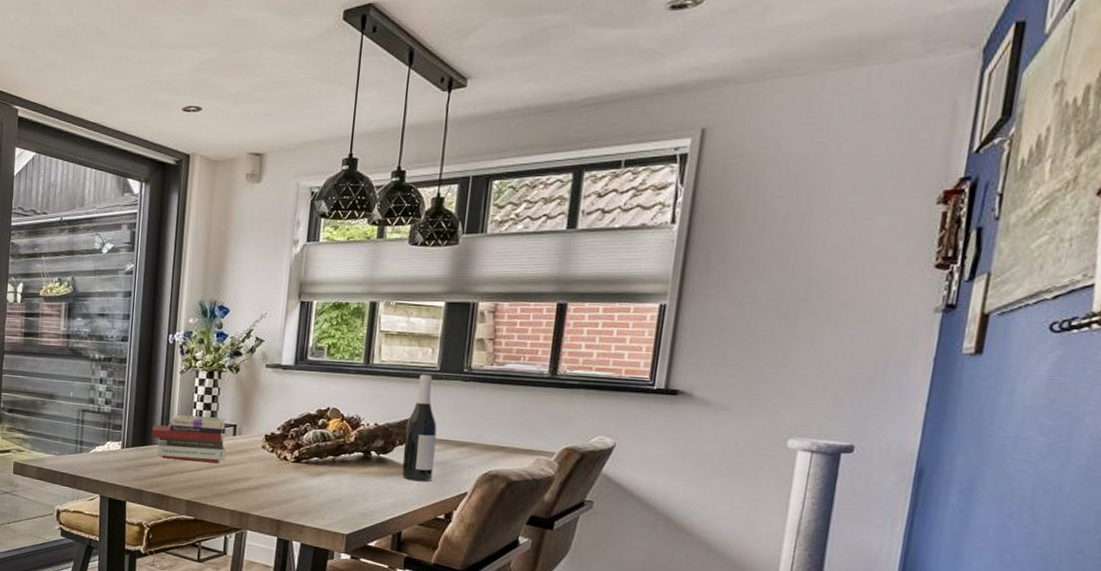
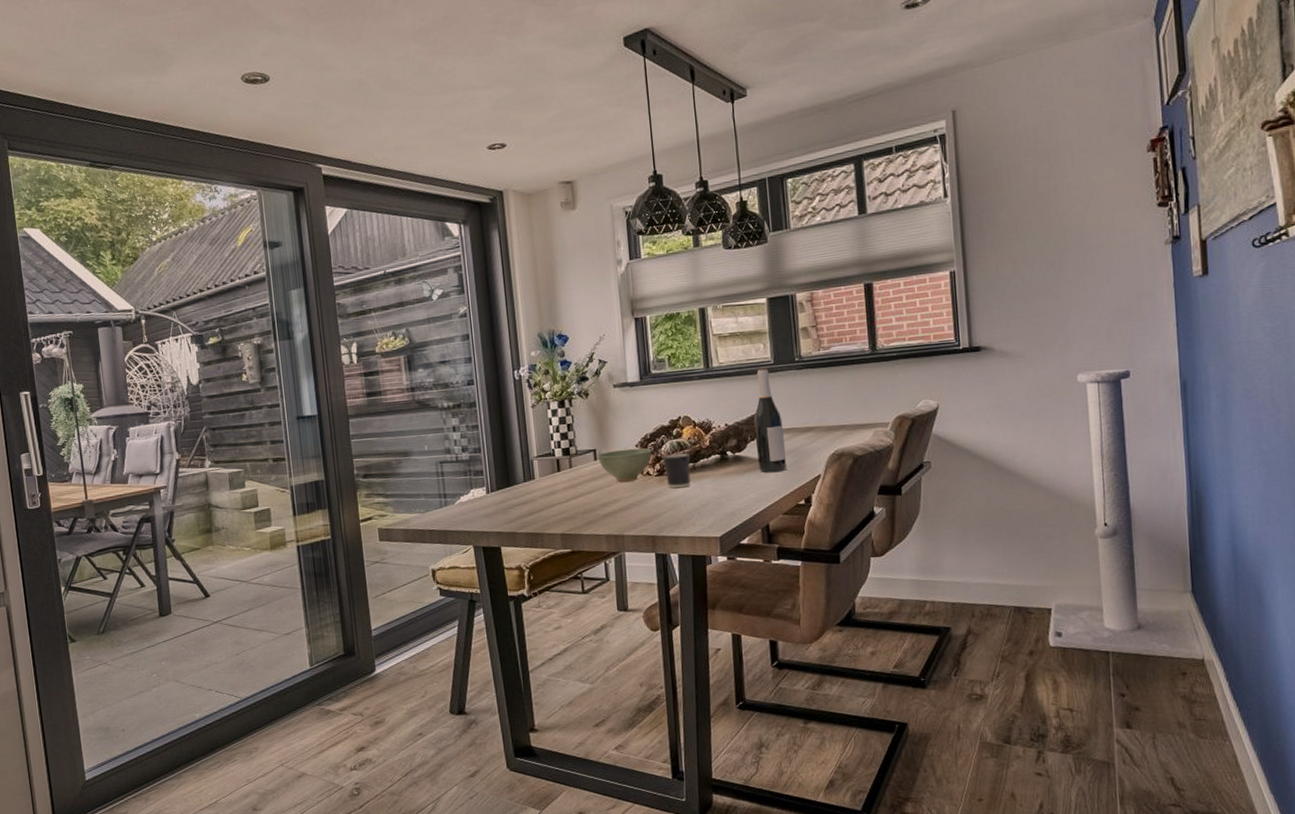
books: present [152,414,227,464] -> none [514,444,592,496]
bowl: none [236,429,294,463] -> present [597,448,652,482]
mug: none [302,443,332,479] -> present [663,453,691,489]

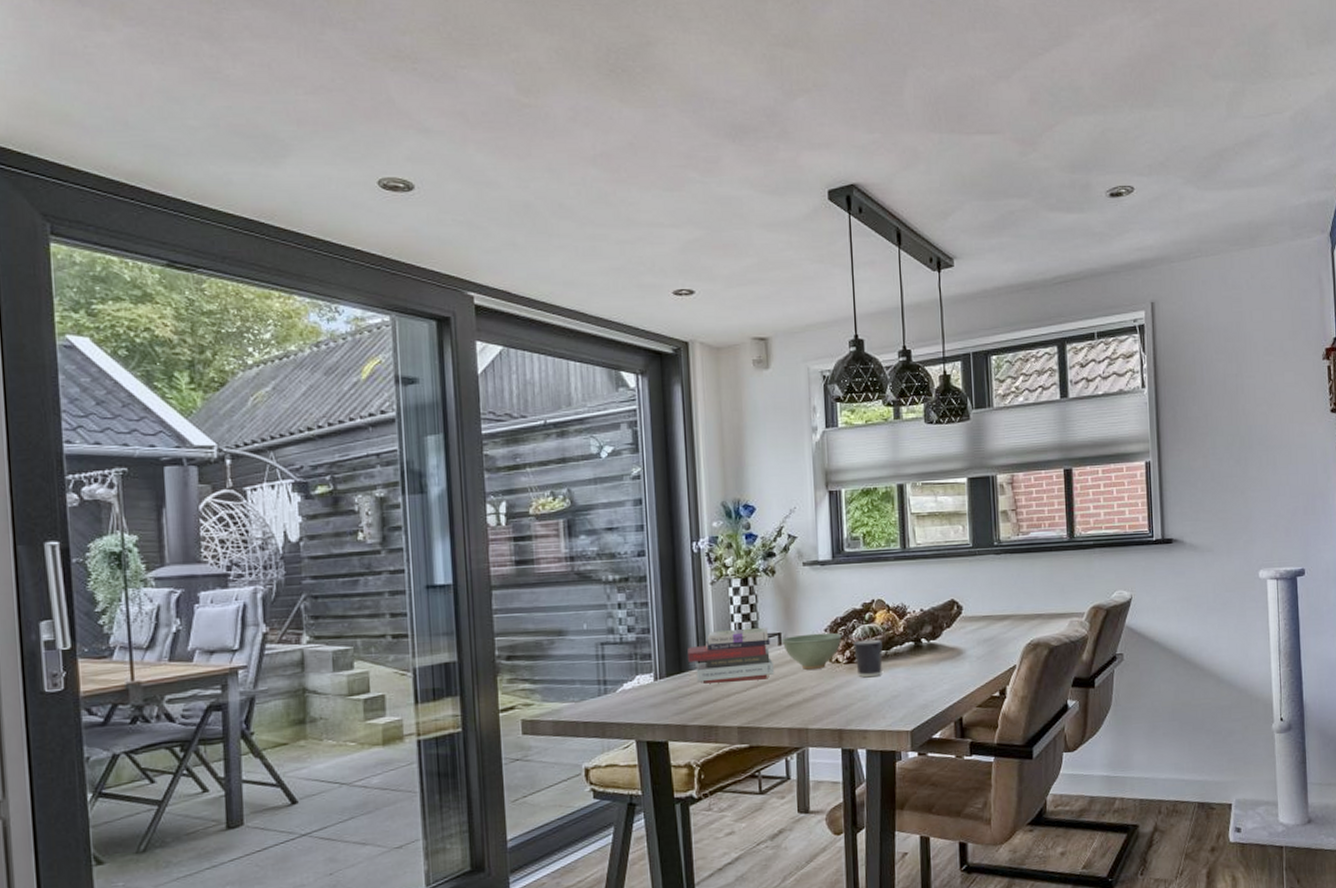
books: none [514,444,592,496] -> present [688,627,775,684]
wine bottle: present [753,368,788,473] -> none [950,551,983,663]

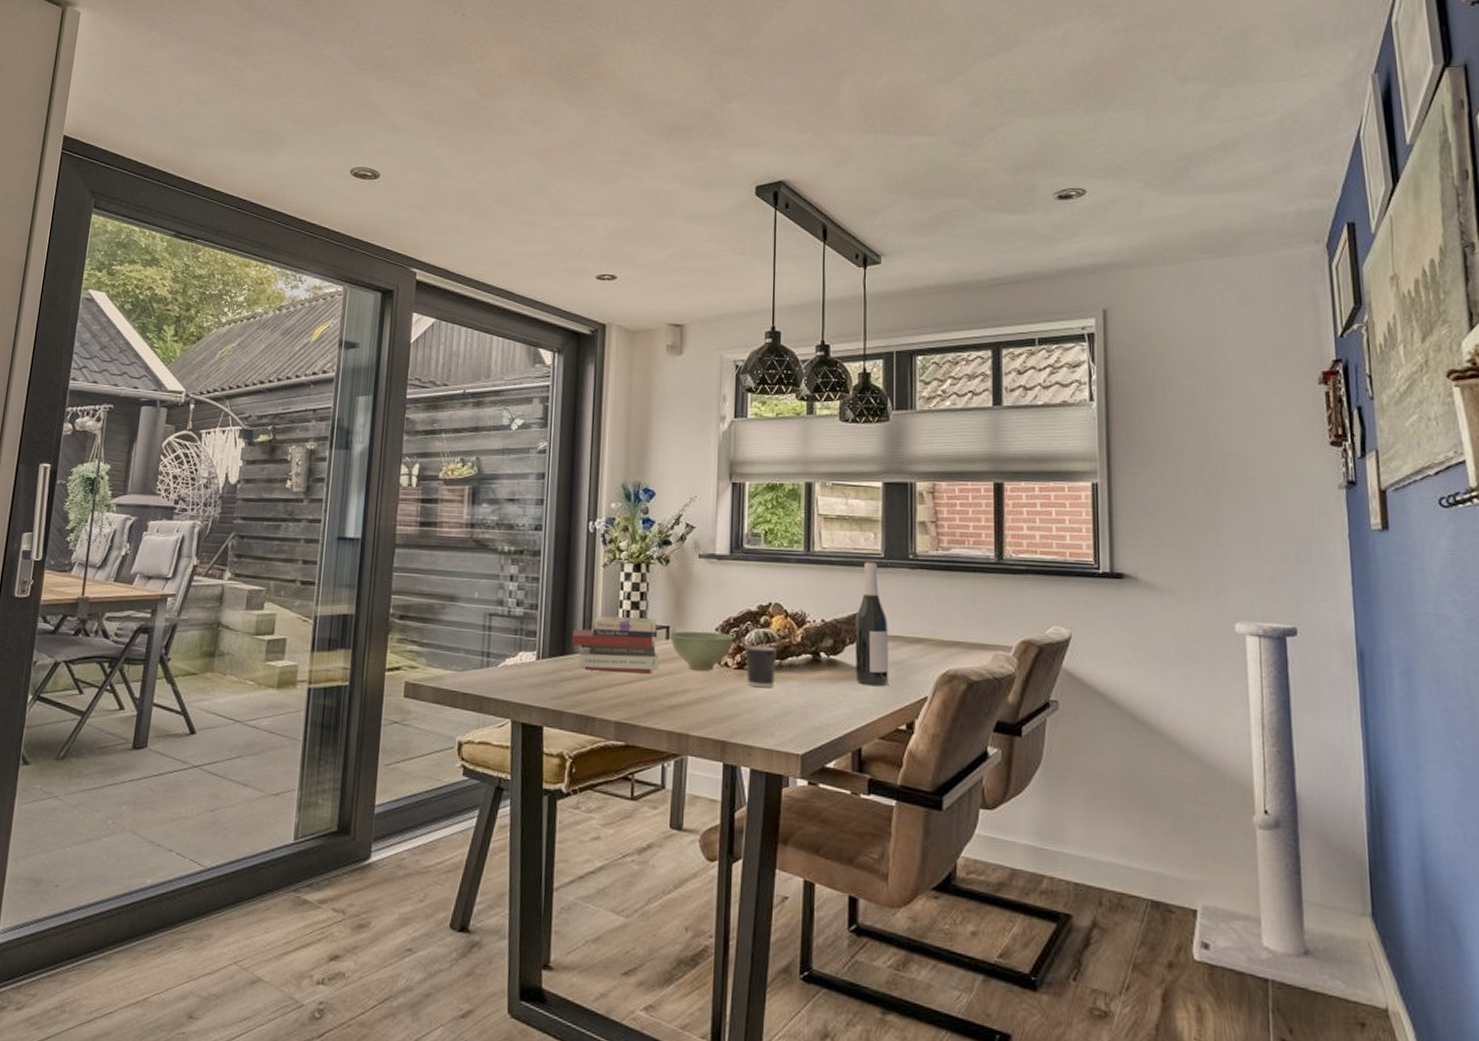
wine bottle: none [950,551,983,663] -> present [855,560,889,687]

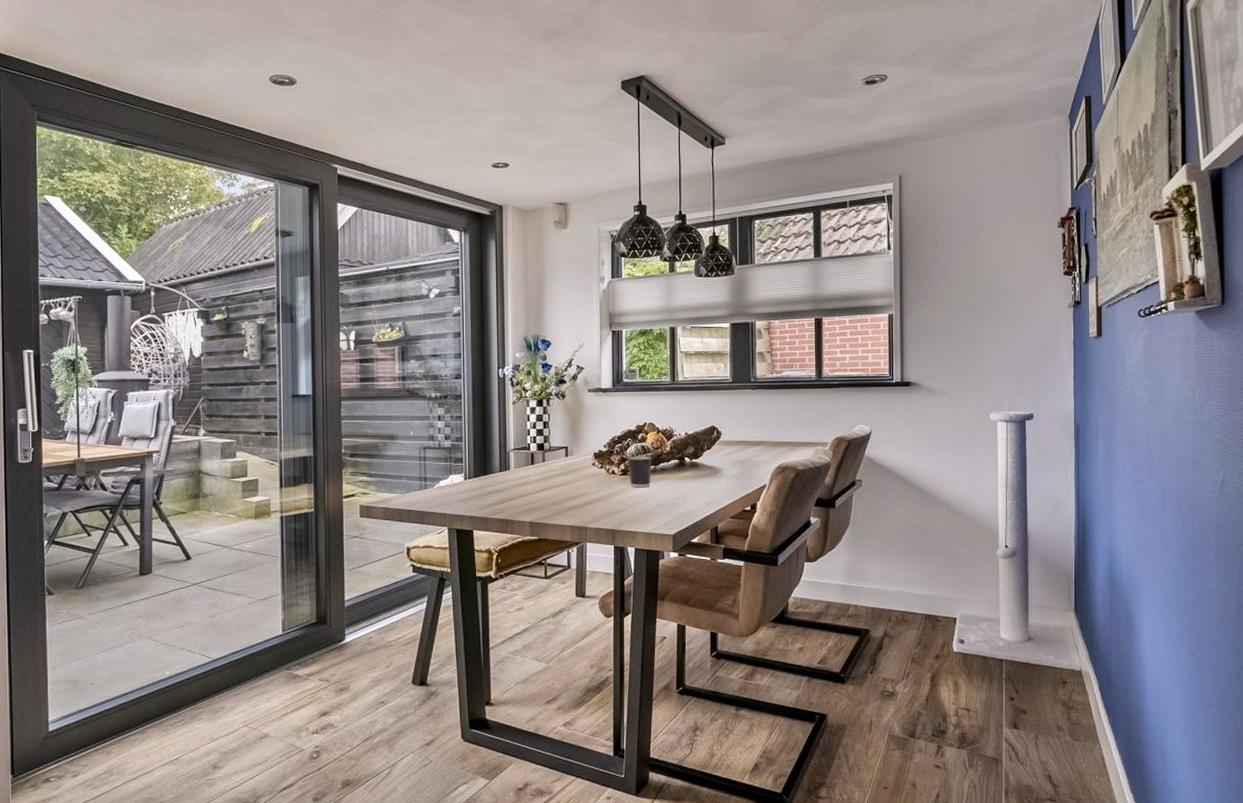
books: present [572,616,660,674] -> none [492,441,562,485]
bowl: present [669,631,734,671] -> none [568,448,618,478]
wine bottle: present [855,560,889,687] -> none [711,385,737,480]

